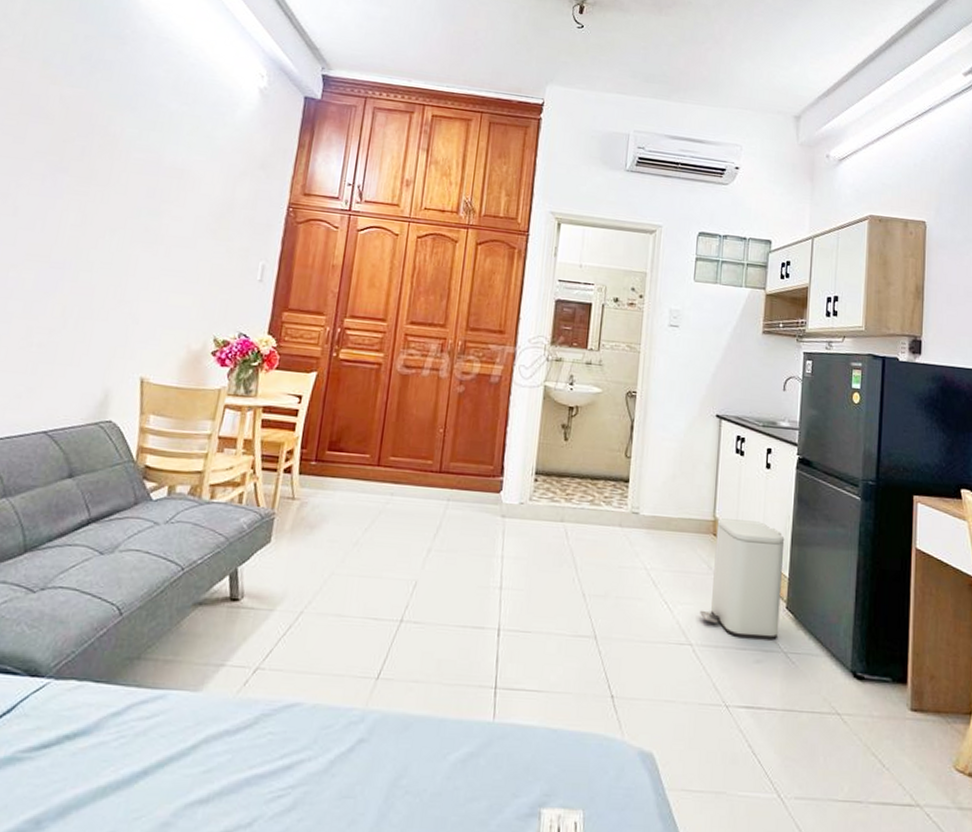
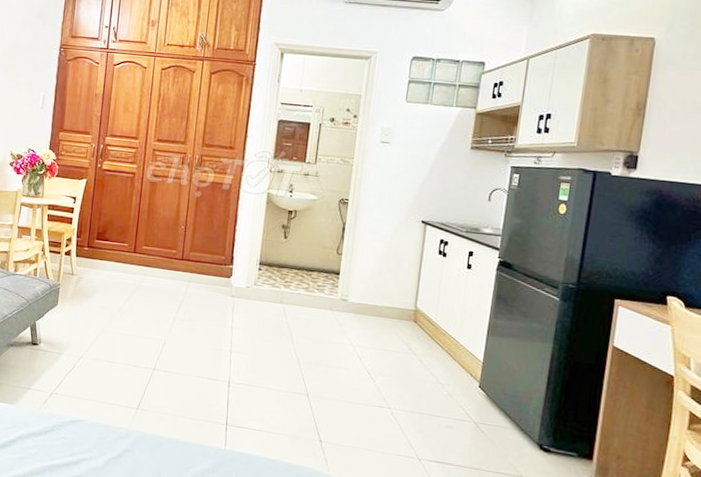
pedal bin: present [700,518,785,640] -> none [399,308,481,412]

